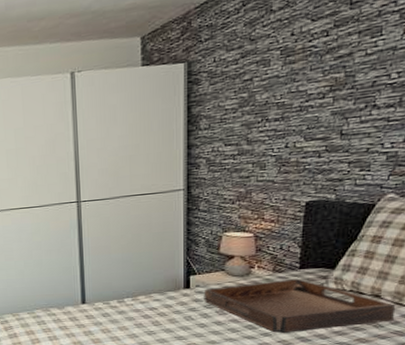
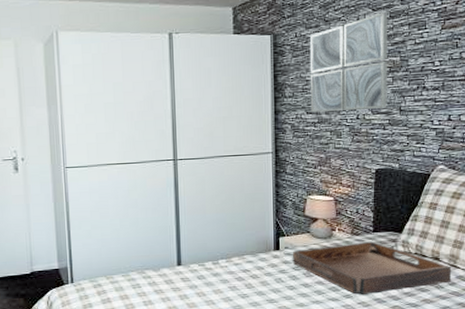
wall art: none [229,21,332,145] -> present [309,12,388,113]

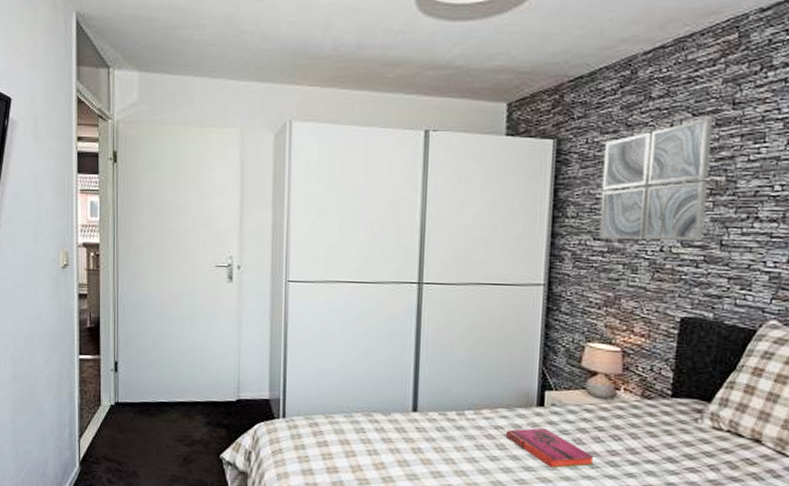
hardback book: none [251,267,320,298] -> present [505,428,594,468]
serving tray: present [292,241,452,294] -> none [559,408,778,476]

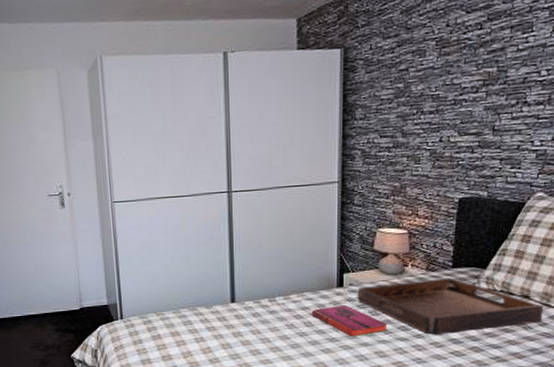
serving tray: none [559,408,778,476] -> present [357,277,544,334]
wall art: present [598,119,714,241] -> none [384,14,486,137]

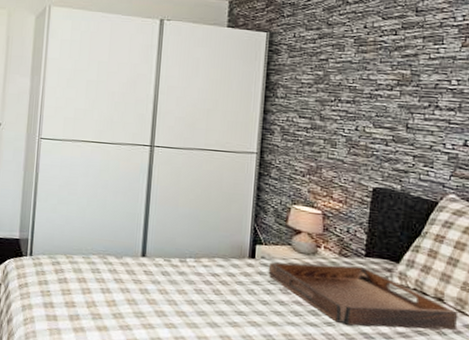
hardback book: present [311,305,388,337] -> none [221,277,298,314]

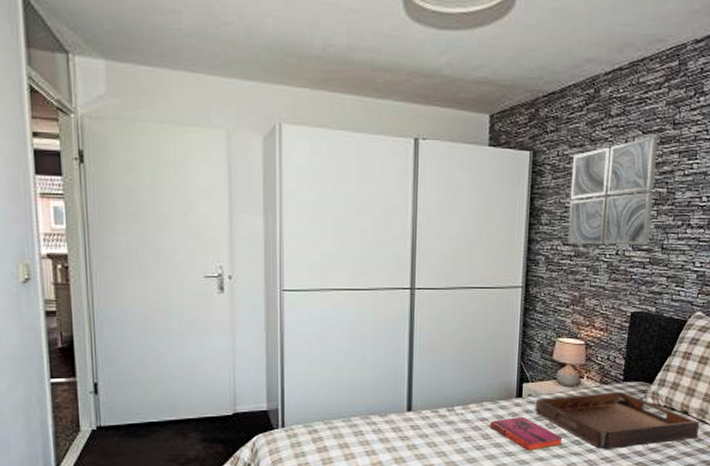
hardback book: none [221,277,298,314] -> present [489,417,563,451]
wall art: none [303,22,400,123] -> present [567,136,659,245]

